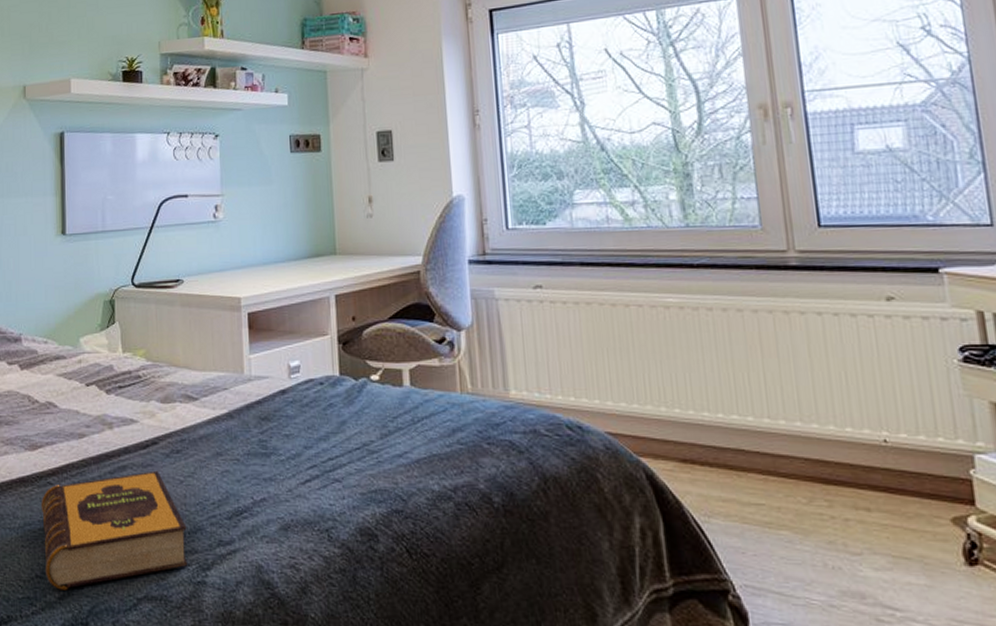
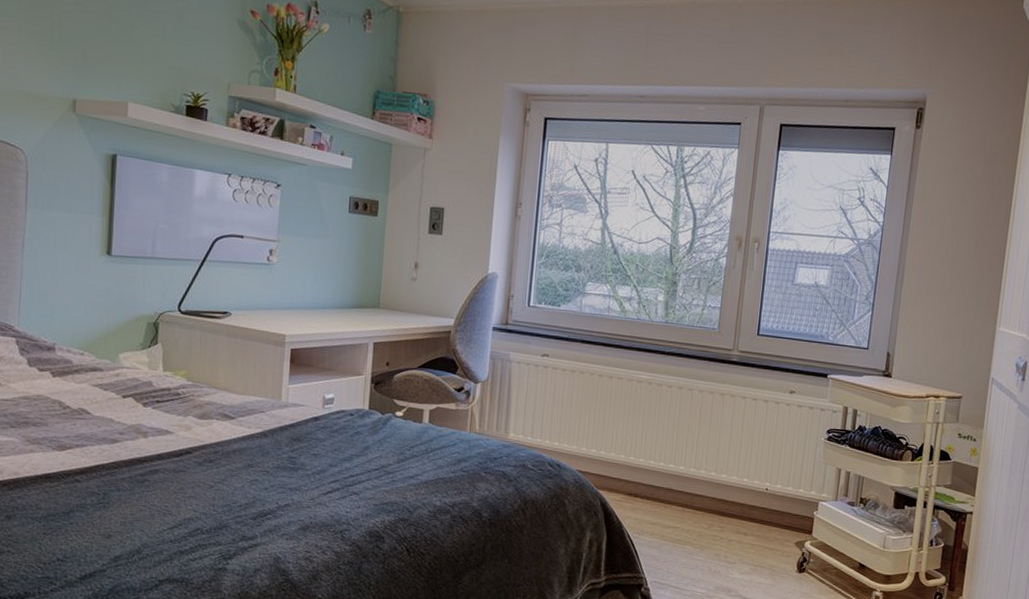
hardback book: present [40,470,187,590] -> none [66,475,213,572]

